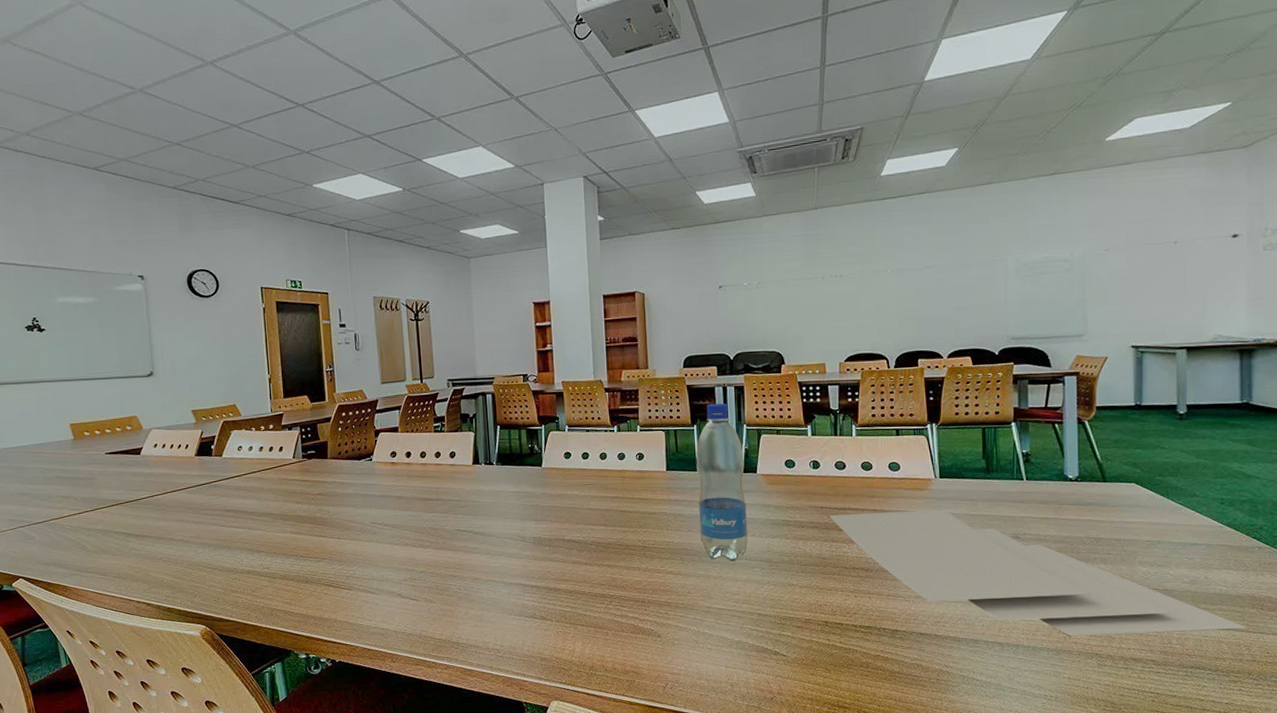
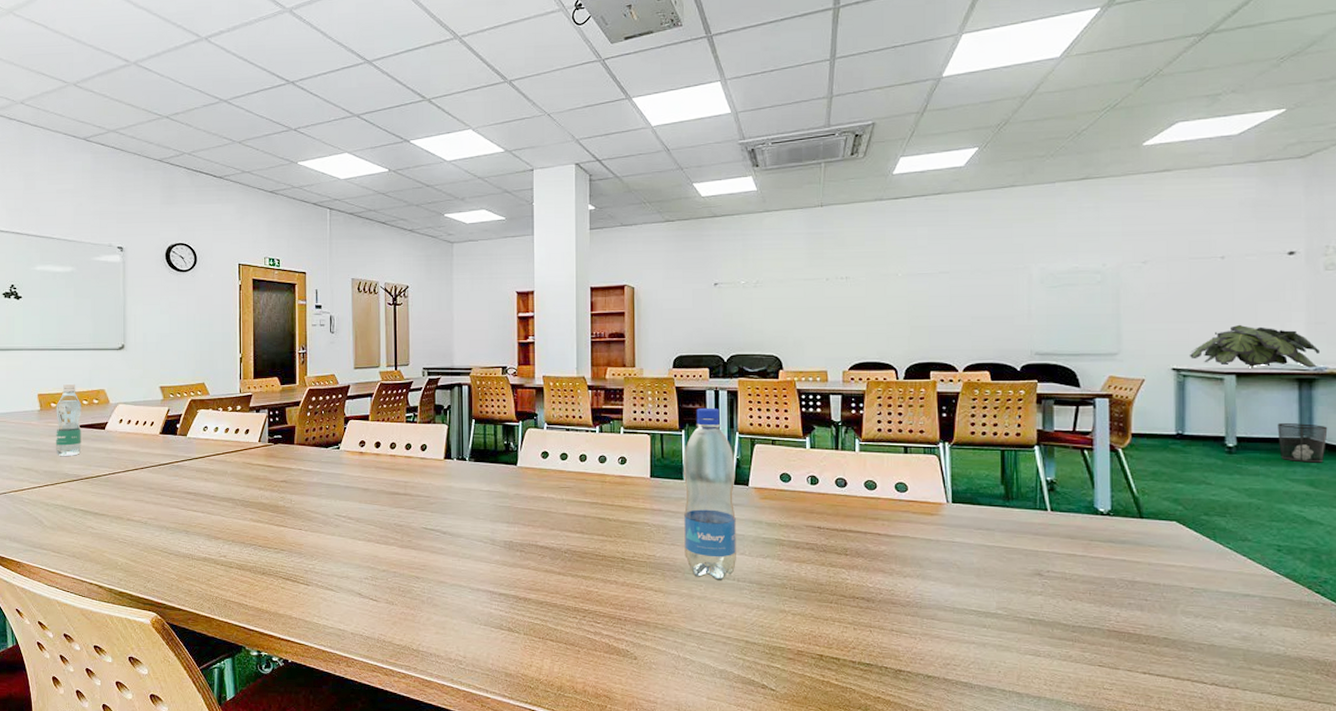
bottle: none [89,412,118,483] -> present [56,383,82,456]
papers: present [830,509,1247,636] -> none [828,536,1310,696]
plant: none [1147,303,1259,342] -> present [1190,324,1321,368]
waste bin: none [1222,389,1264,425] -> present [1277,423,1328,464]

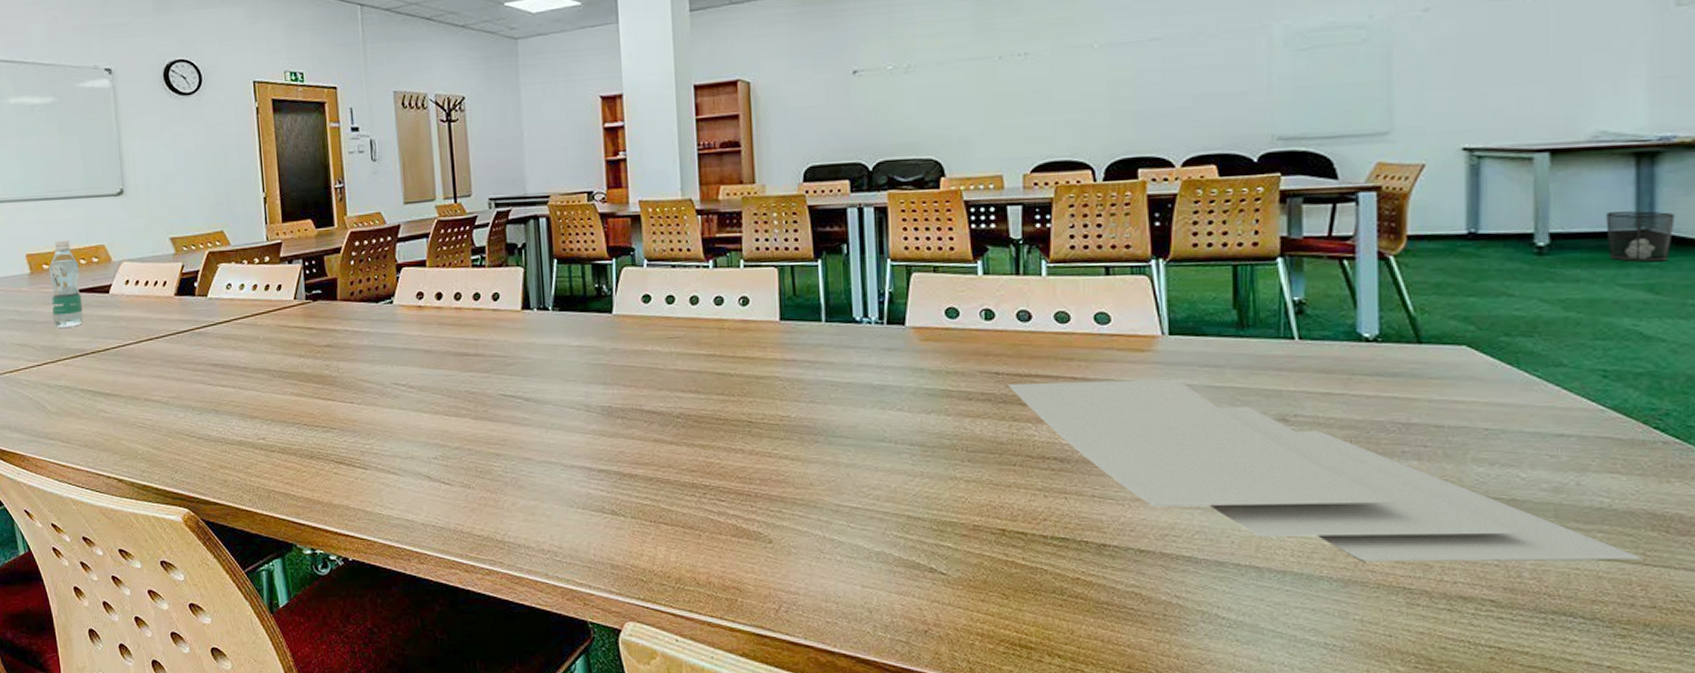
bottle: present [683,407,736,581] -> none [820,229,892,444]
papers: none [828,536,1310,696] -> present [1008,378,1643,561]
plant: present [1190,324,1321,368] -> none [1487,85,1668,142]

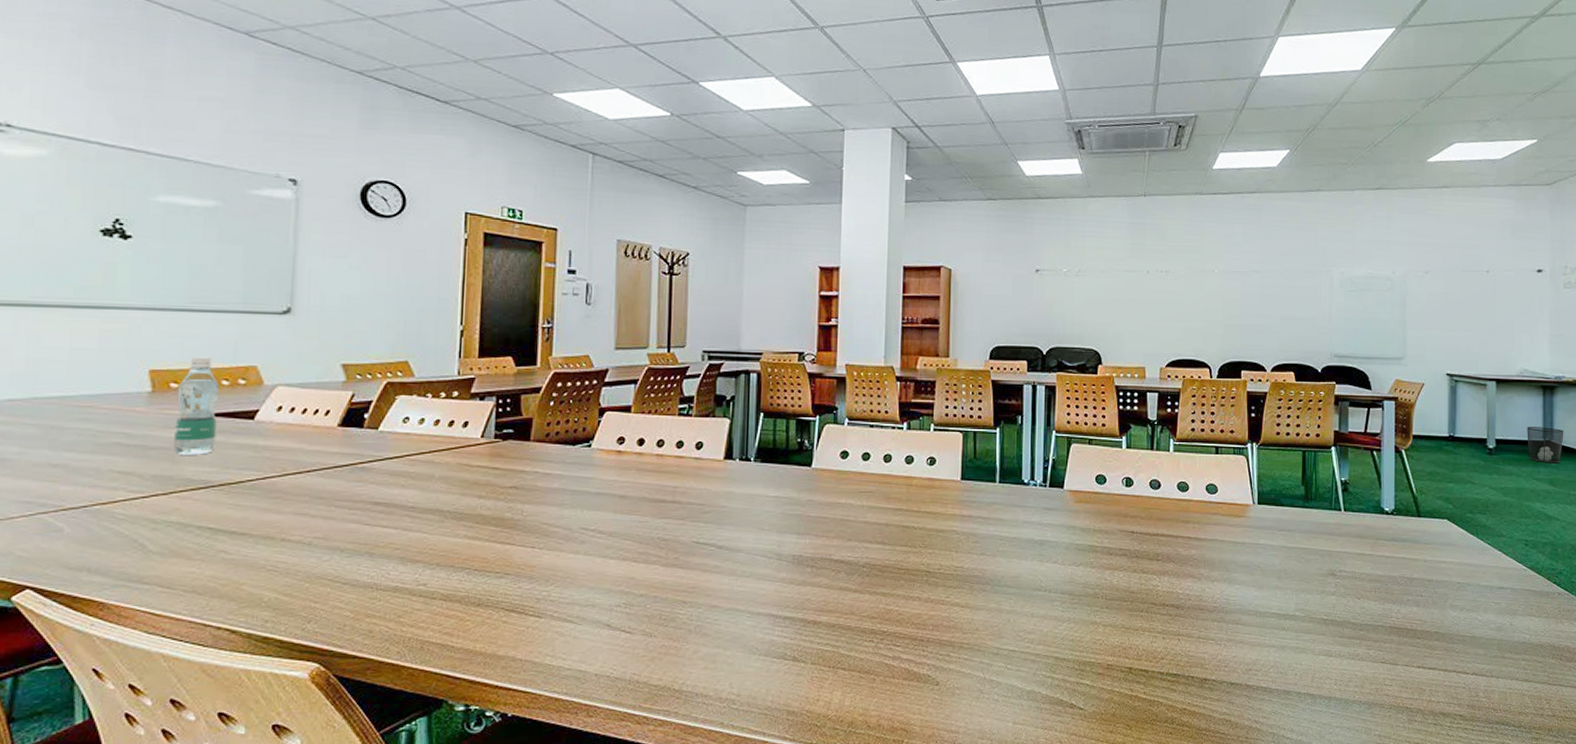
papers: present [1008,378,1643,561] -> none [1141,540,1548,687]

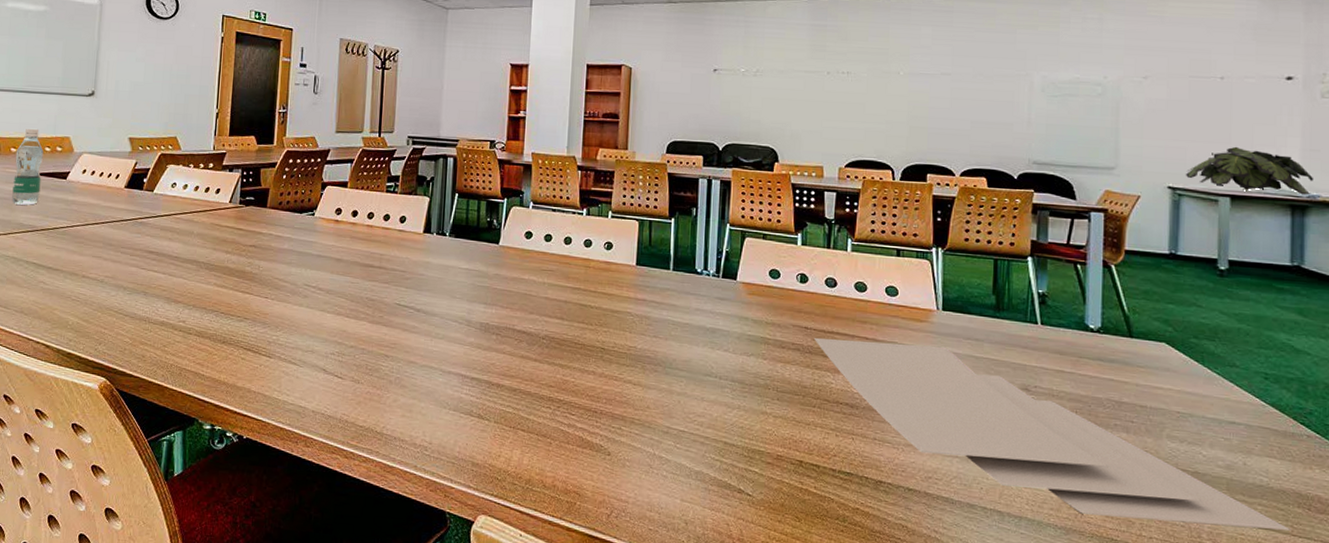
papers: none [1141,540,1548,687] -> present [814,337,1291,531]
plant: none [1461,334,1560,377] -> present [1186,146,1314,195]
waste bin: present [1527,427,1564,465] -> none [1269,249,1318,293]

